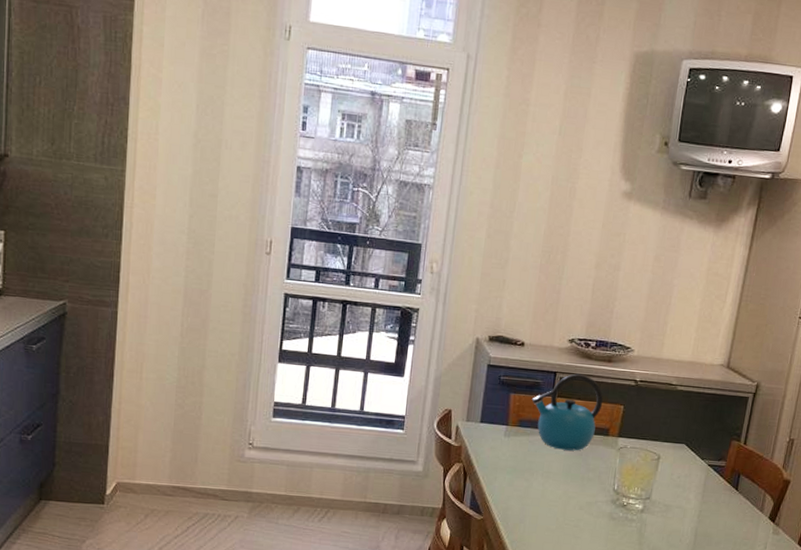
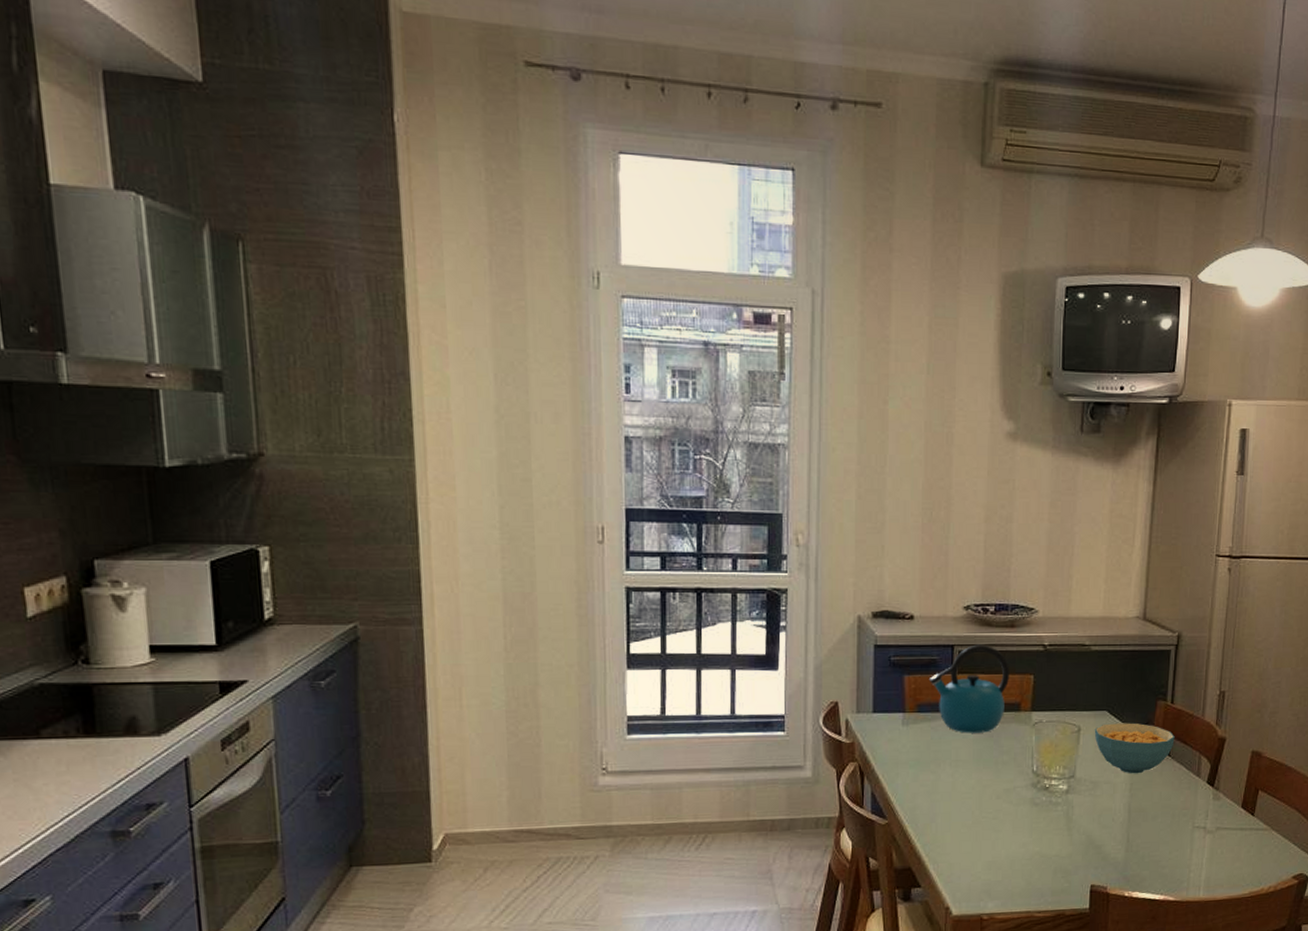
cereal bowl: none [672,455,744,503] -> present [1094,722,1175,774]

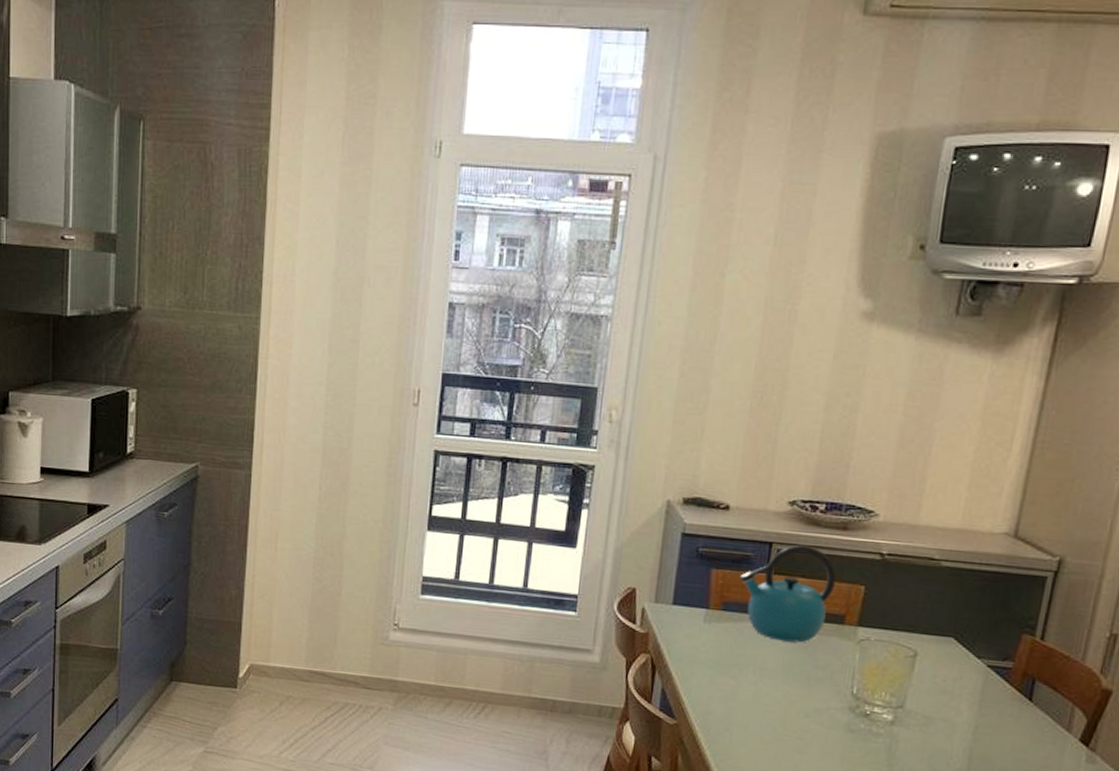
cereal bowl: present [1094,722,1175,774] -> none [934,652,1041,717]

